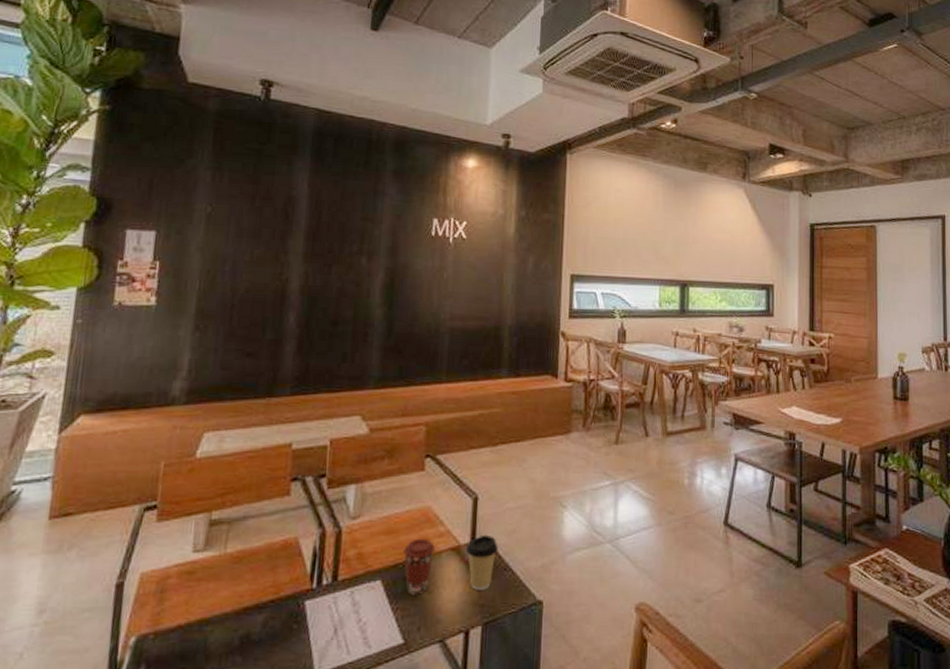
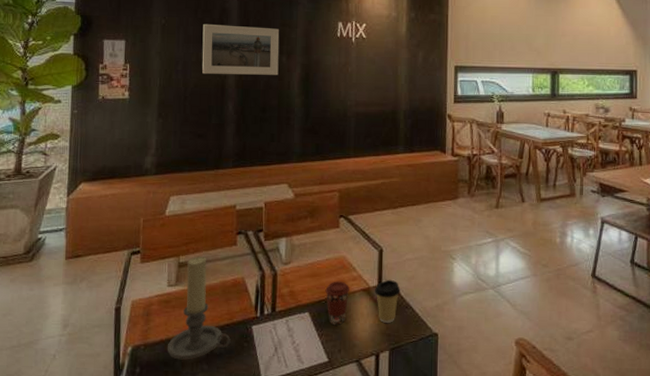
candle holder: none [185,511,276,651] -> present [167,256,231,360]
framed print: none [257,214,359,280] -> present [202,23,280,75]

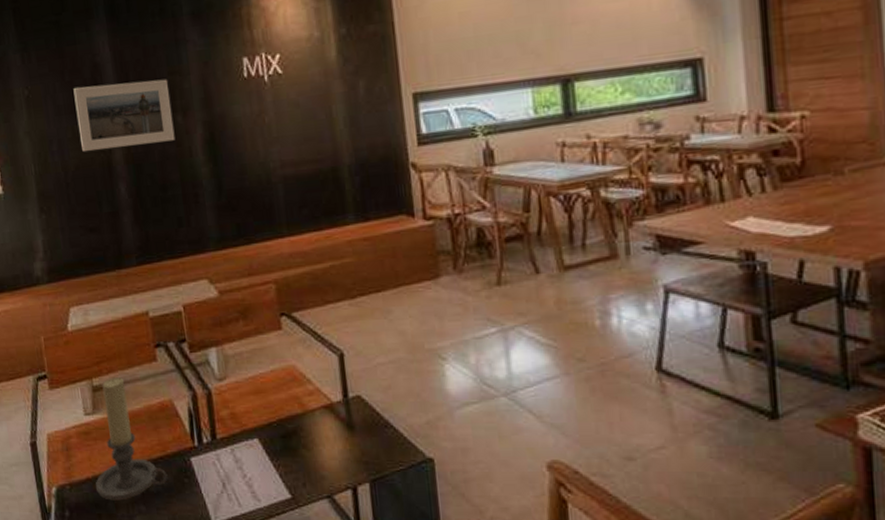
coffee cup: present [325,281,350,325] -> none [275,397,307,452]
coffee cup: present [374,279,401,323] -> none [339,391,375,447]

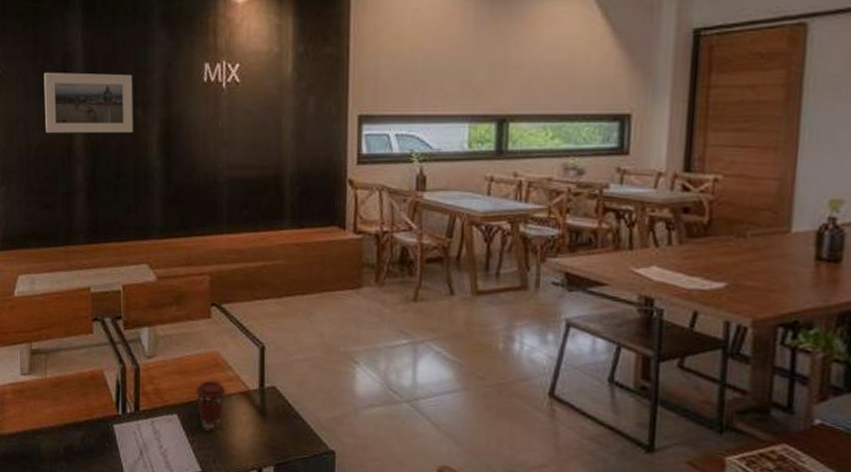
candle holder: present [95,377,168,501] -> none [23,344,91,456]
coffee cup: none [275,397,307,452] -> present [196,380,225,431]

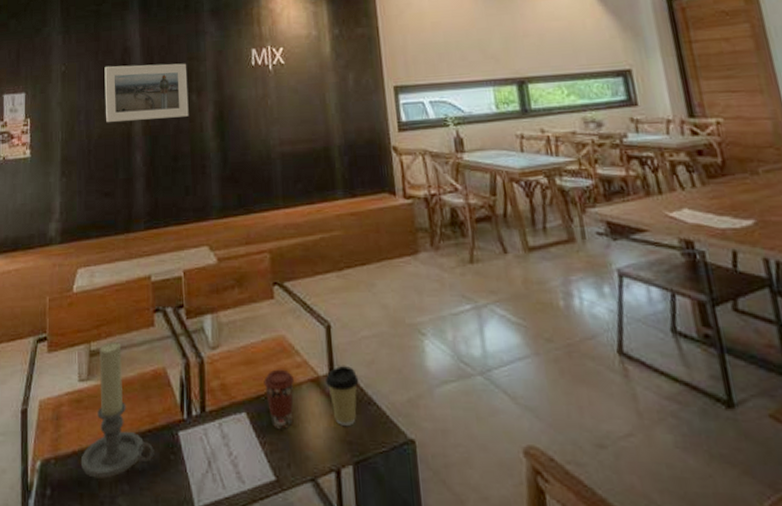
candle holder: none [23,344,91,456] -> present [80,342,154,478]
coffee cup: none [254,382,288,434] -> present [325,365,359,426]

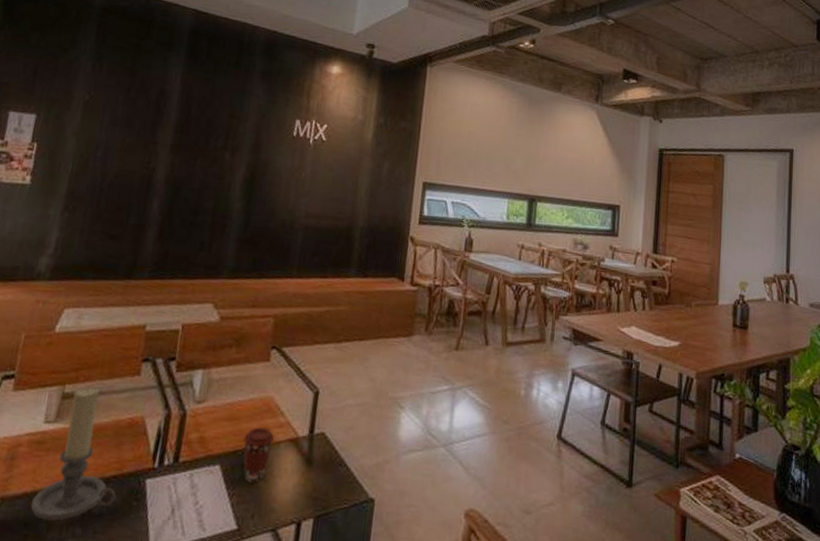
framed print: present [104,63,189,122] -> none [126,105,226,174]
coffee cup: present [325,365,359,426] -> none [303,428,335,483]

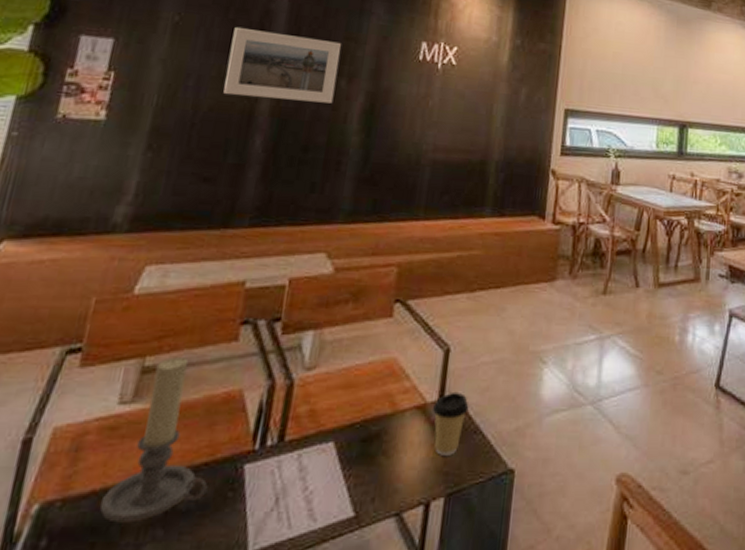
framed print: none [126,105,226,174] -> present [223,26,341,104]
coffee cup: present [243,427,274,483] -> none [361,394,398,460]
coffee cup: none [303,428,335,483] -> present [432,391,469,456]

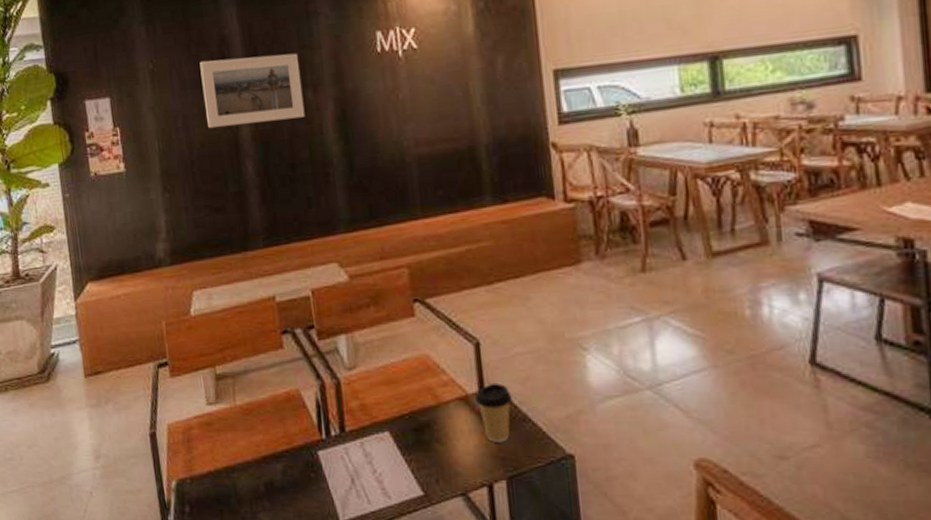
candle holder: present [99,357,208,523] -> none [217,365,294,496]

